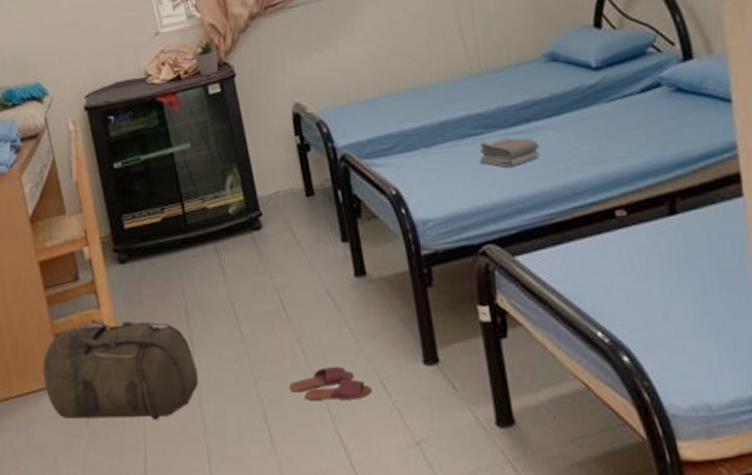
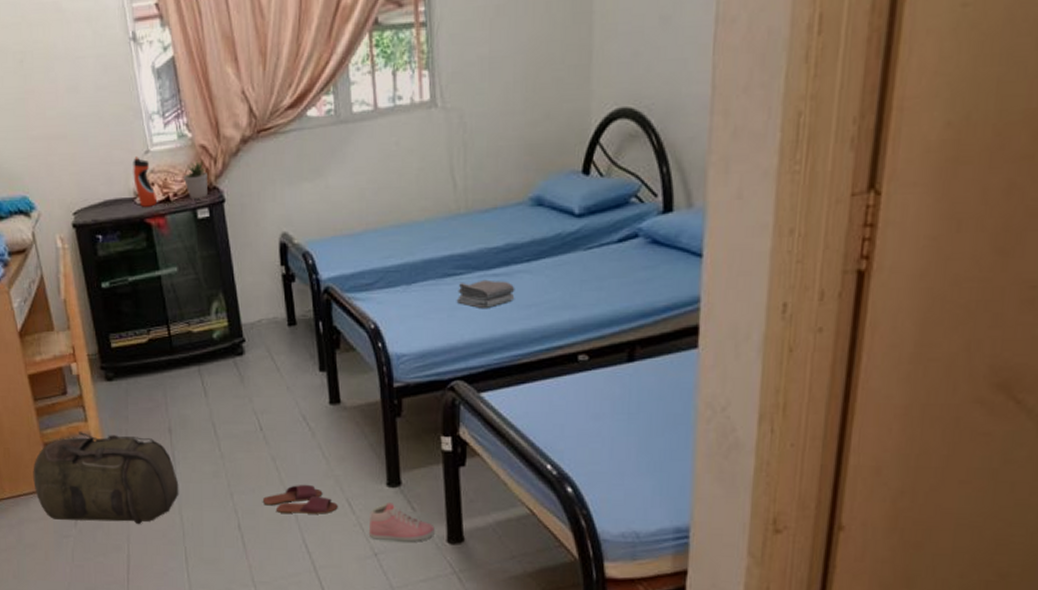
water bottle: none [143,37,168,86] -> present [133,155,157,207]
sneaker: none [407,381,483,427] -> present [368,501,436,542]

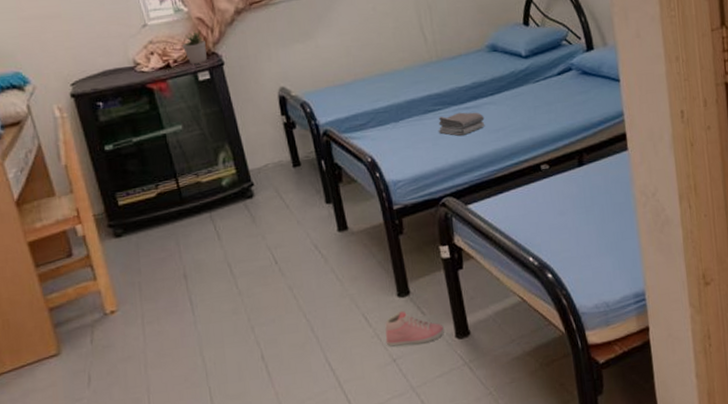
backpack: present [33,432,179,525] -> none [37,287,199,385]
water bottle: present [133,155,157,207] -> none [131,29,157,74]
slippers: present [263,484,338,514] -> none [284,306,355,338]

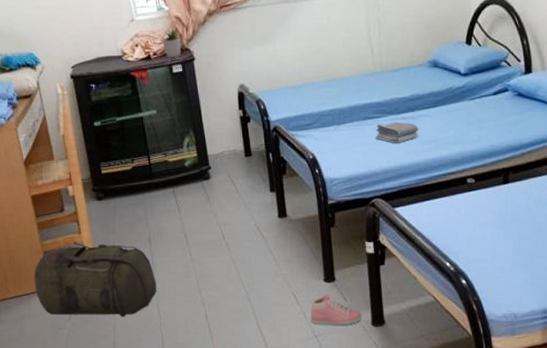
backpack: none [37,287,199,385] -> present [34,242,157,317]

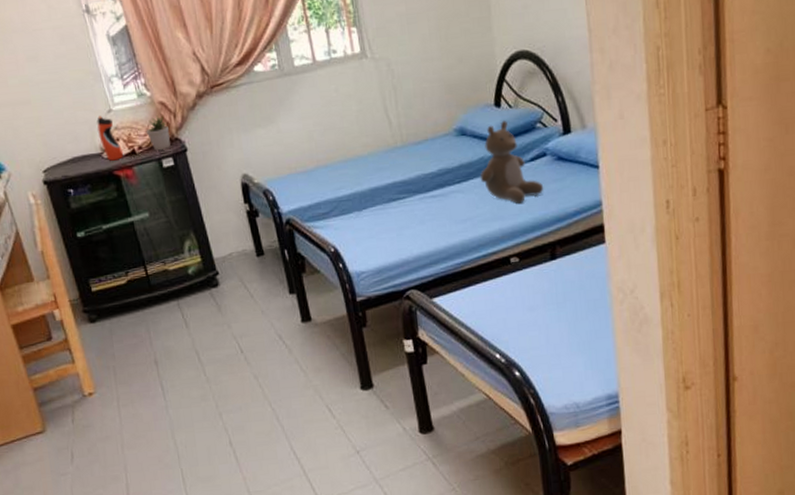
backpack: present [34,242,157,317] -> none [24,371,171,460]
water bottle: none [121,23,140,63] -> present [97,115,123,161]
sneaker: present [310,294,363,326] -> none [348,403,409,439]
towel: present [375,121,419,143] -> none [402,201,452,226]
teddy bear: none [447,56,503,131] -> present [480,120,544,203]

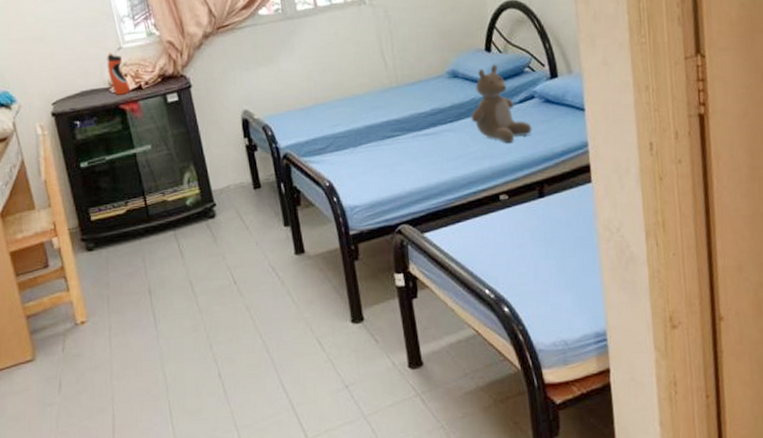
potted plant: present [146,115,171,151] -> none [153,53,176,87]

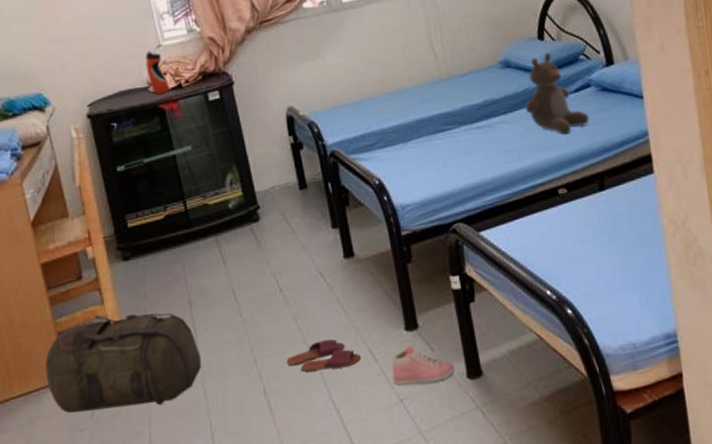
backpack: none [15,300,161,389] -> present [45,313,202,413]
slippers: none [241,328,309,358] -> present [287,339,361,372]
sneaker: none [338,336,398,373] -> present [392,345,456,386]

